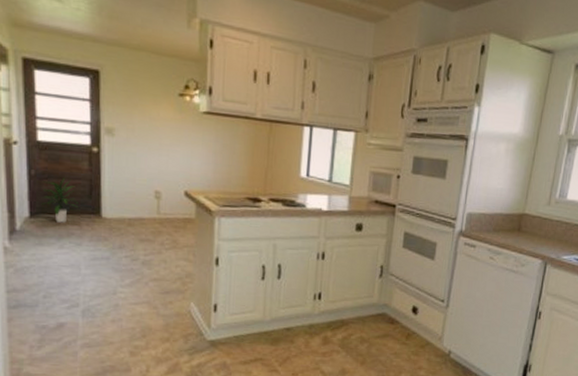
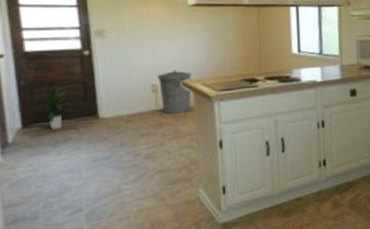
trash can: none [161,178,196,224] -> present [157,70,192,114]

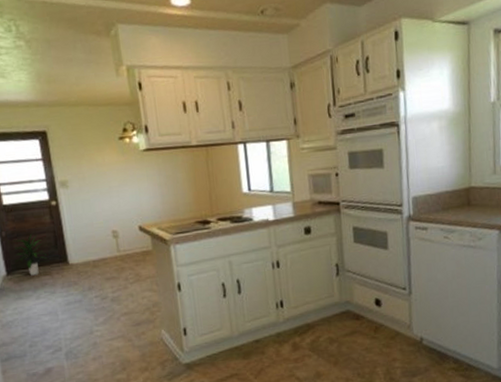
trash can: present [157,70,192,114] -> none [117,215,150,258]

